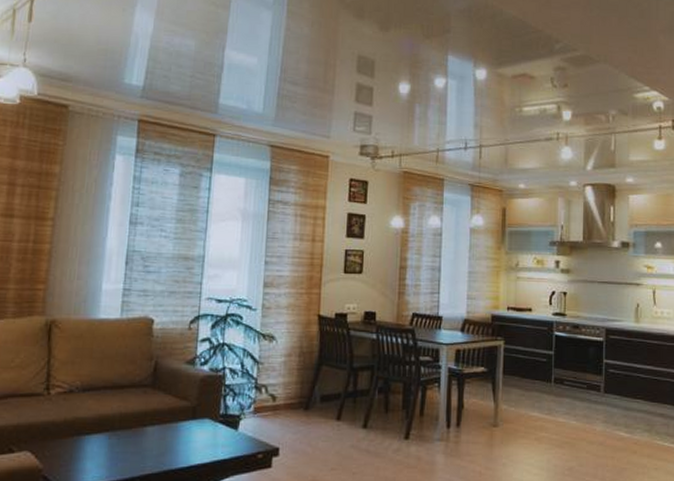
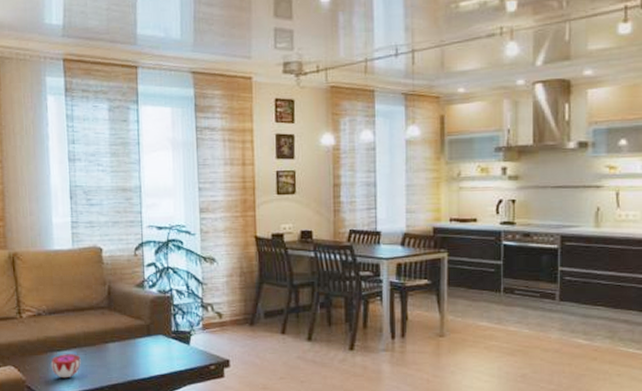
decorative bowl: none [75,438,113,467] -> present [50,354,81,378]

